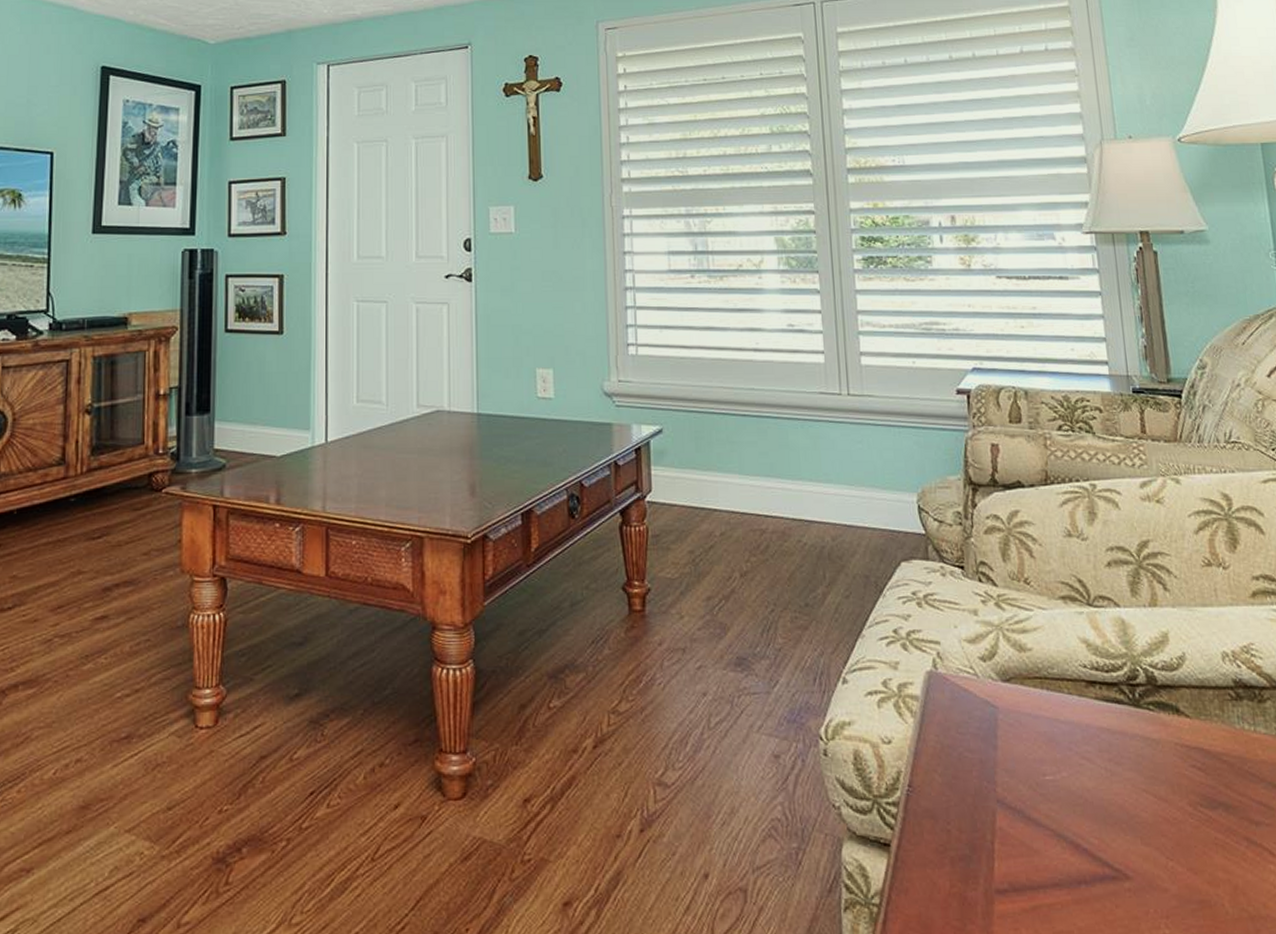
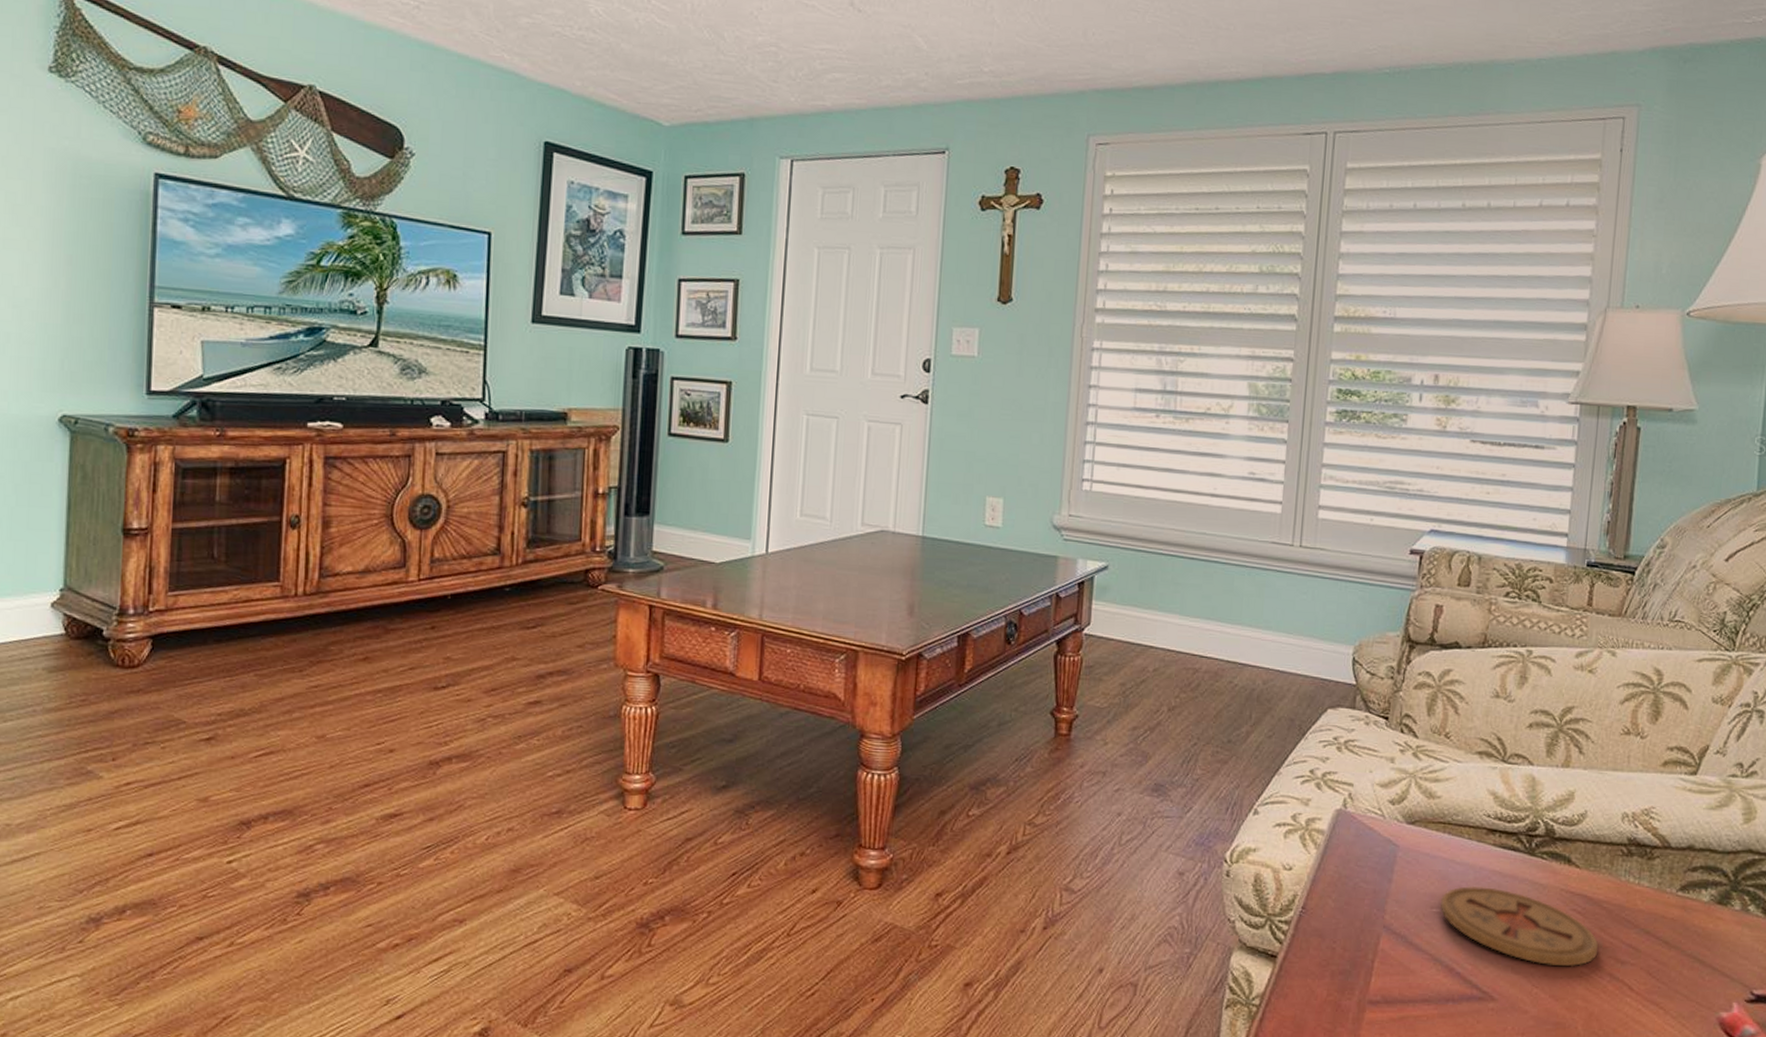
coaster: none [1052,746,1229,833] -> present [1439,885,1599,967]

